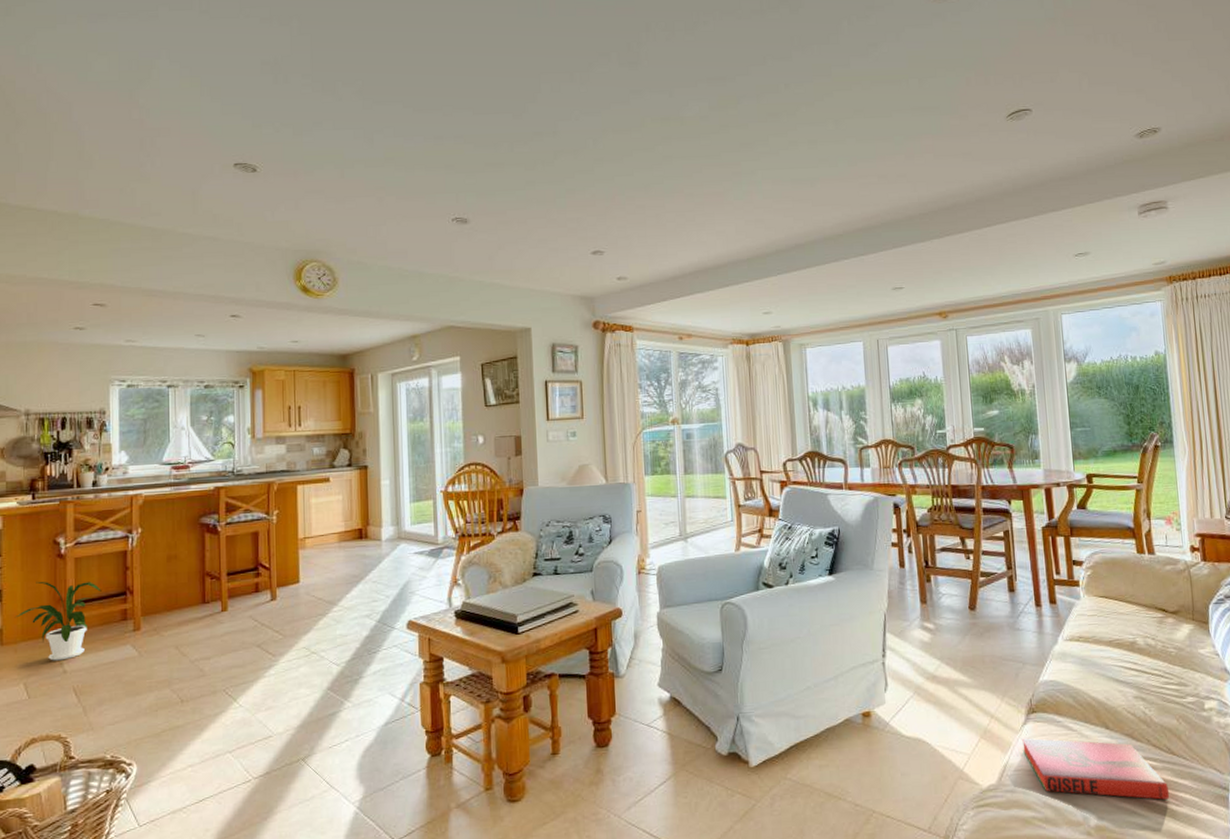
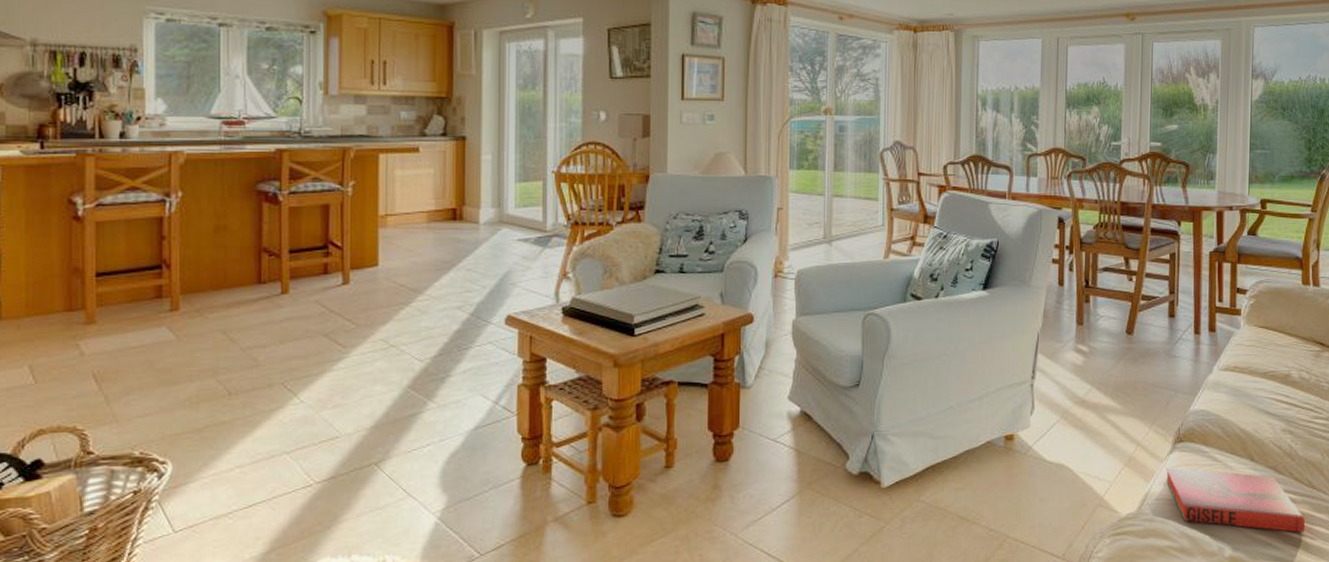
house plant: present [14,581,101,661] -> none [16,246,130,341]

